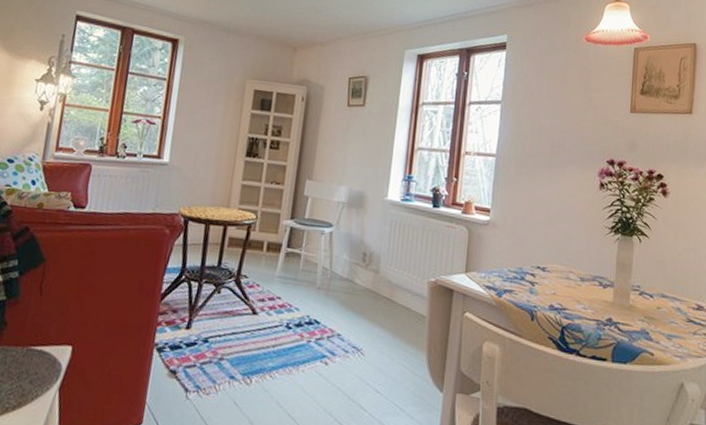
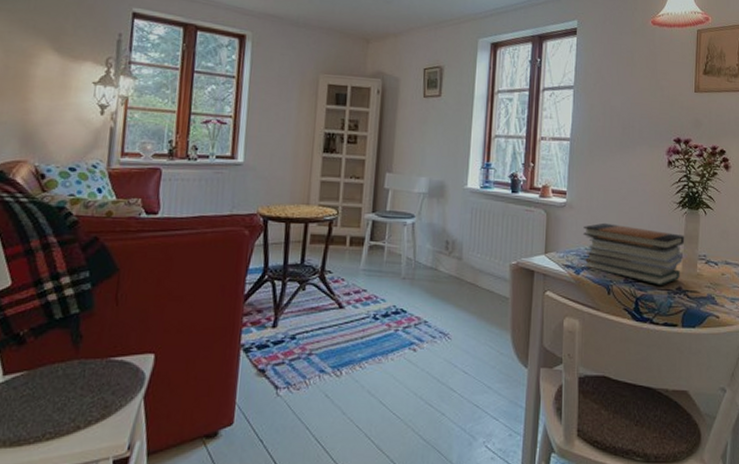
book stack: none [506,244,617,316] -> present [583,222,685,286]

